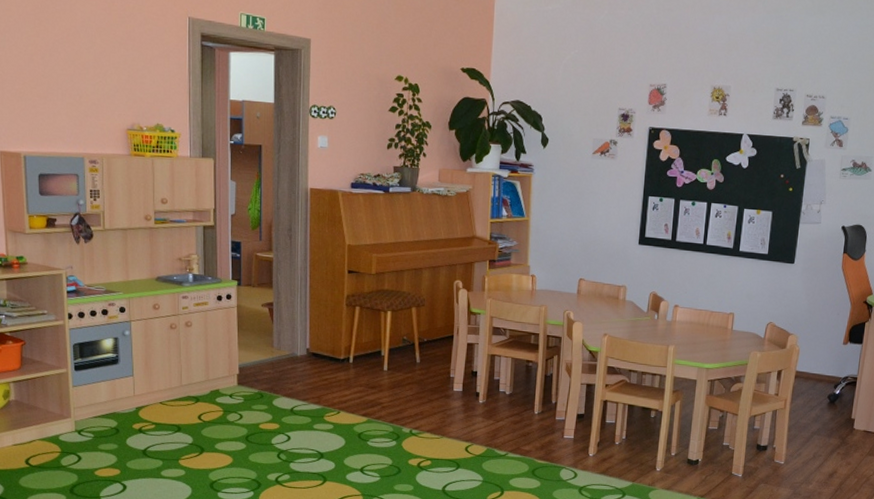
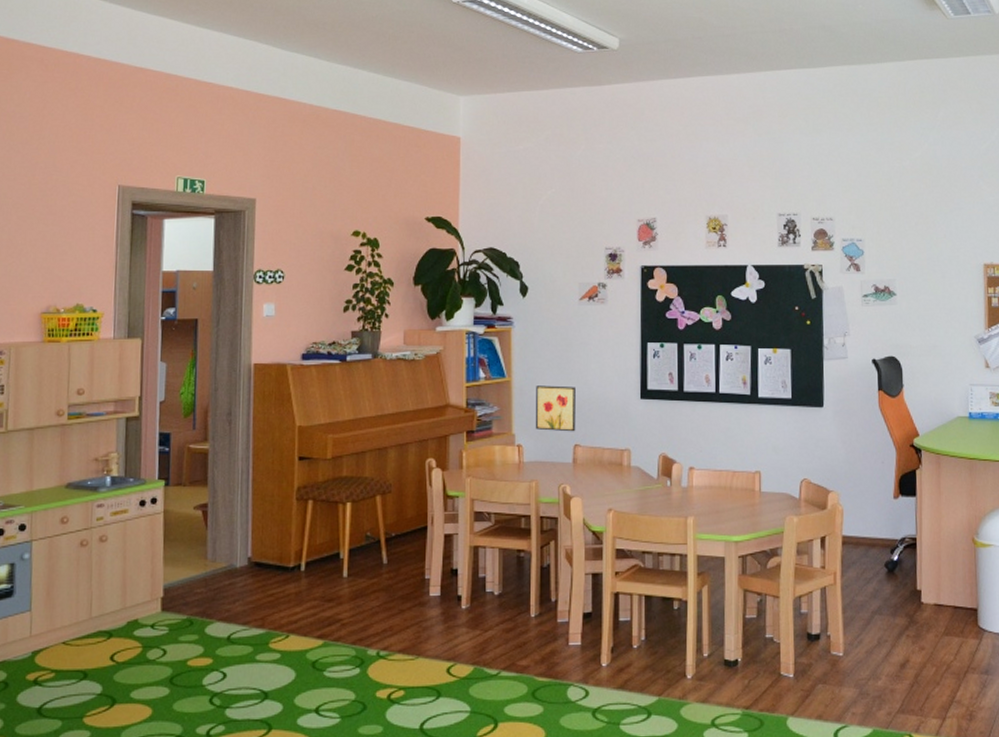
wall art: none [547,226,584,268] -> present [535,385,576,432]

